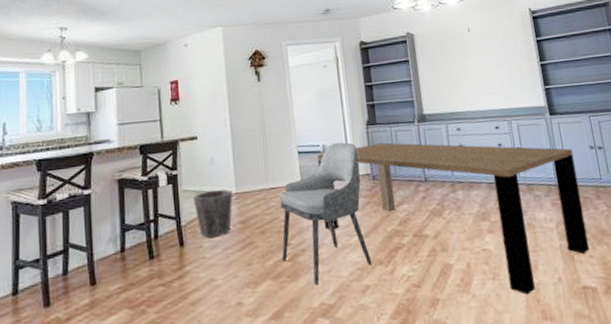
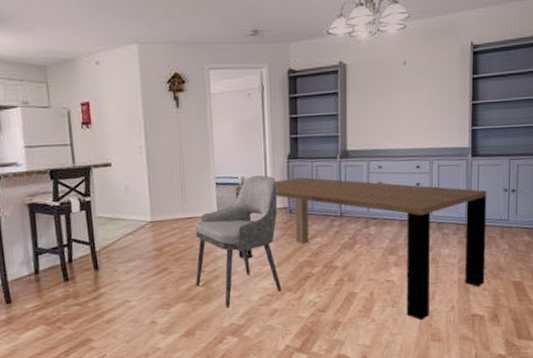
waste bin: present [192,189,233,238] -> none [107,217,148,263]

